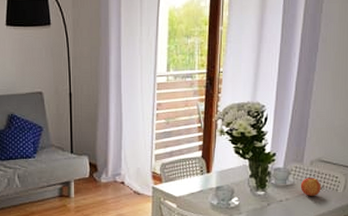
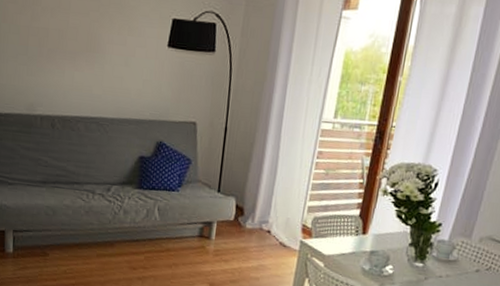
apple: present [300,176,321,196] -> none [464,255,488,277]

